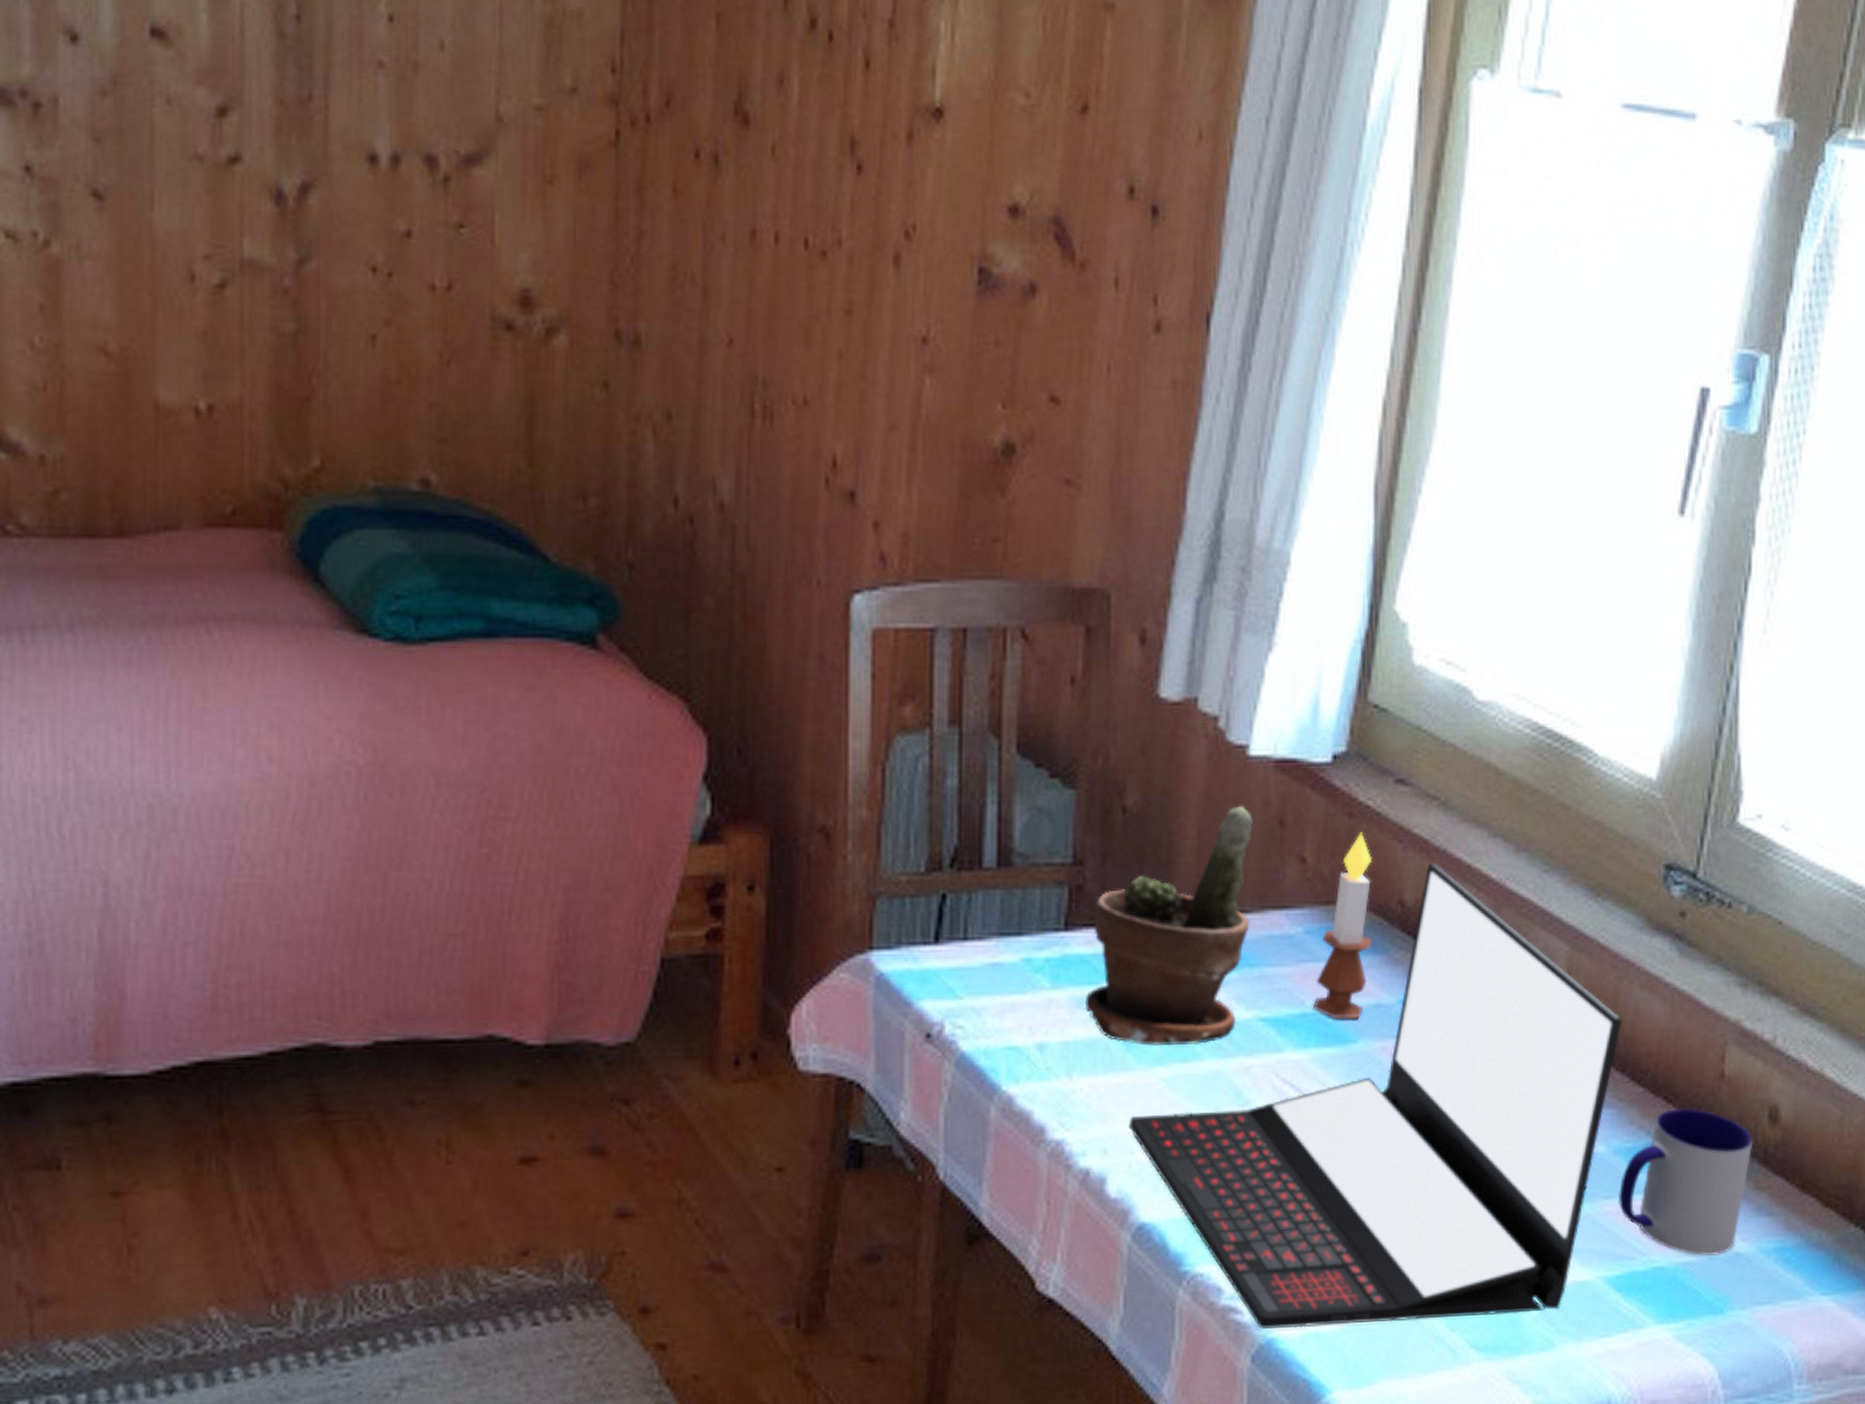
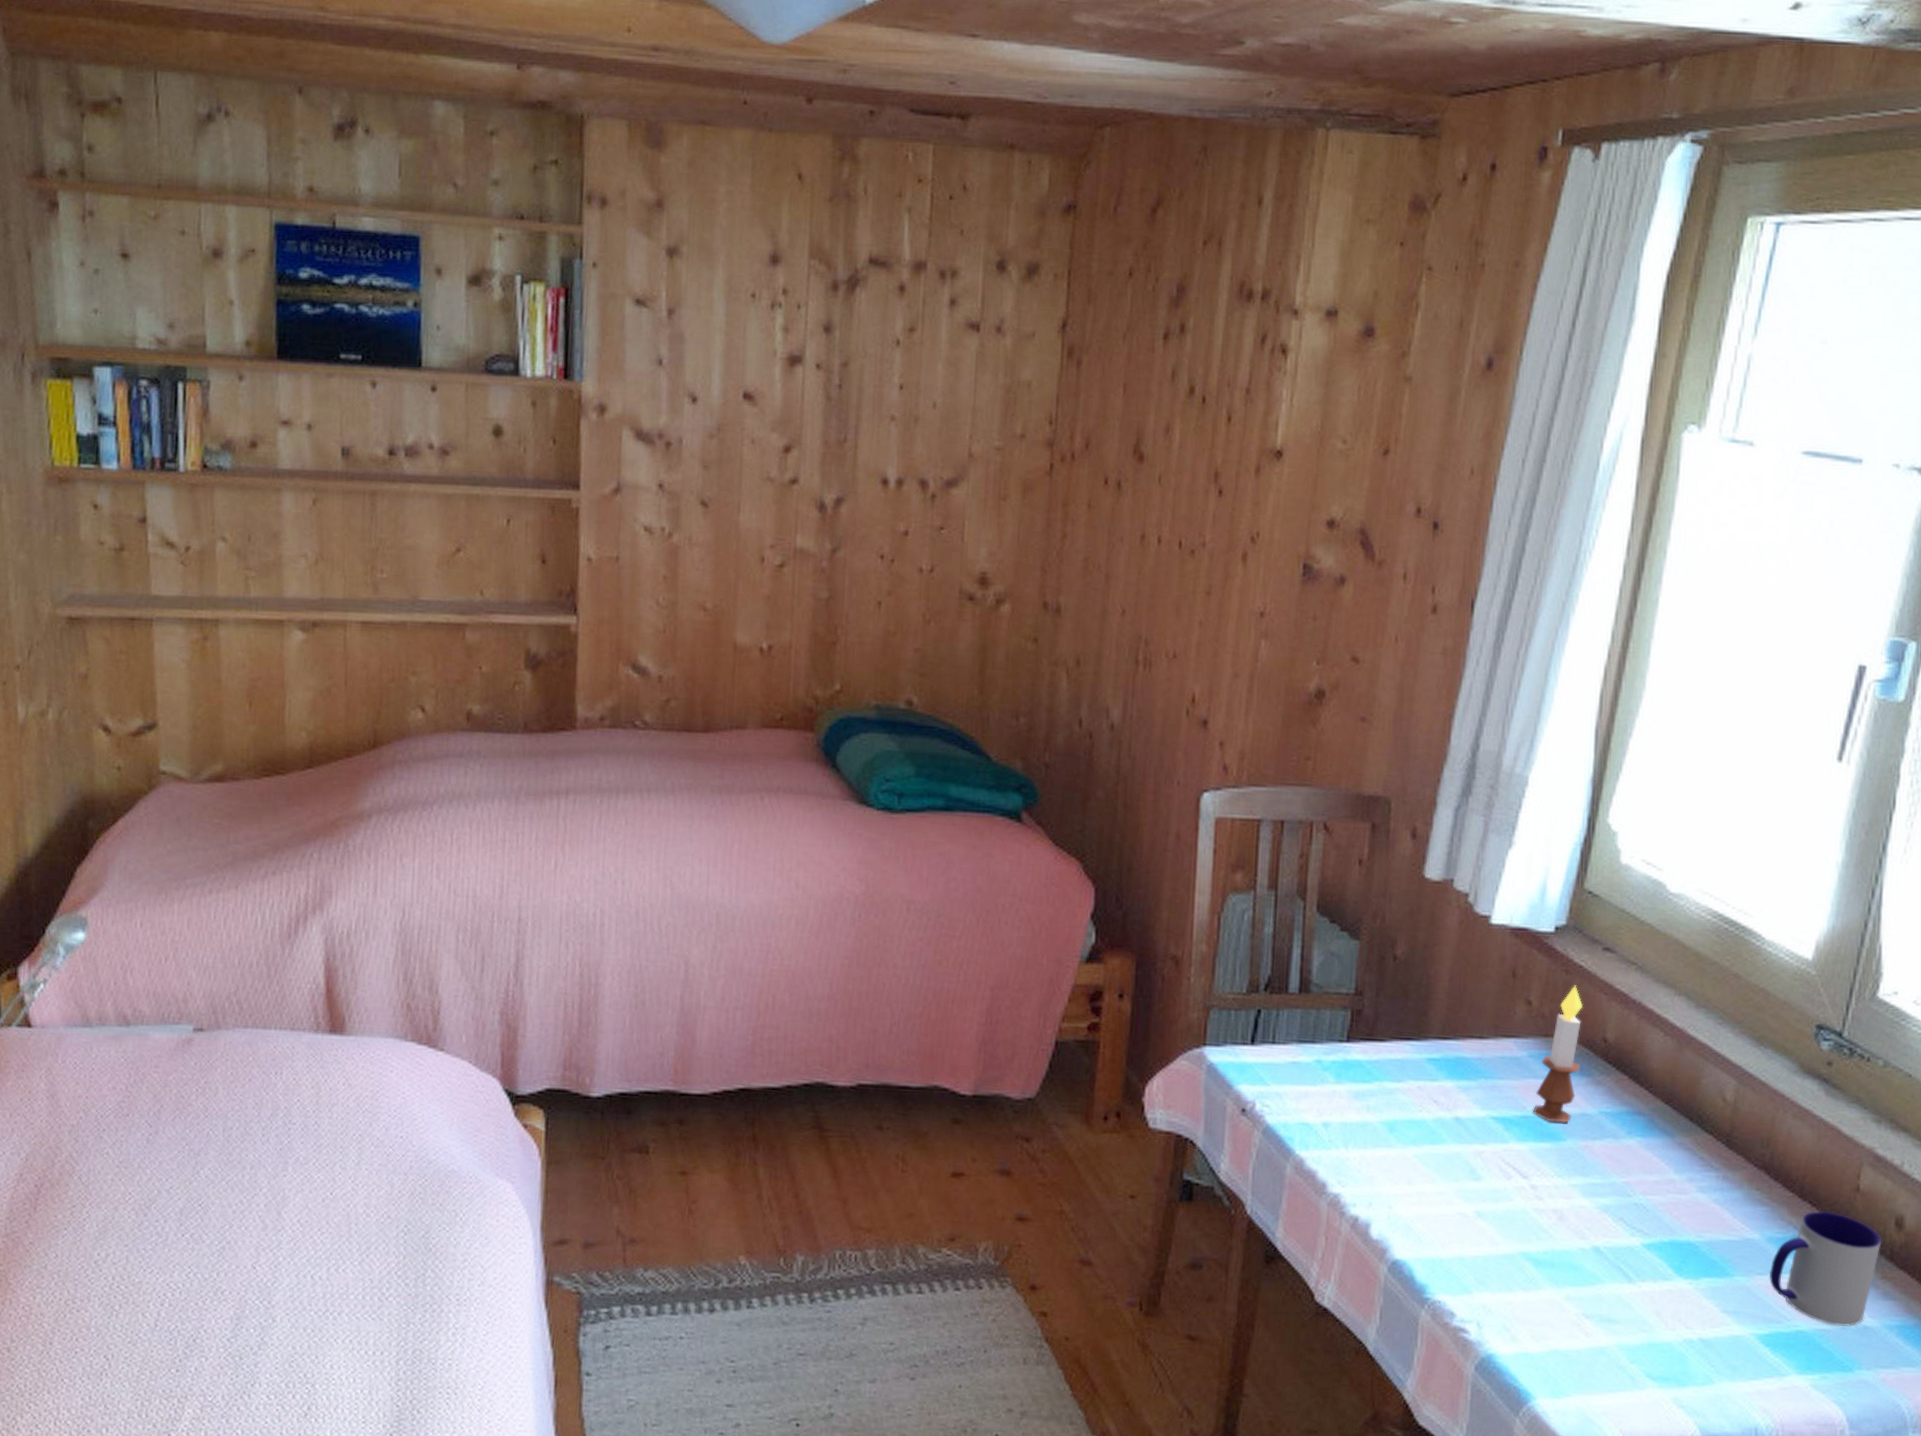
potted plant: present [1084,806,1253,1047] -> none [1359,960,1492,1132]
laptop: present [1128,863,1621,1329] -> none [1388,1011,1777,1355]

